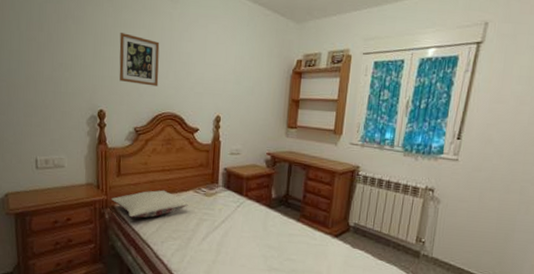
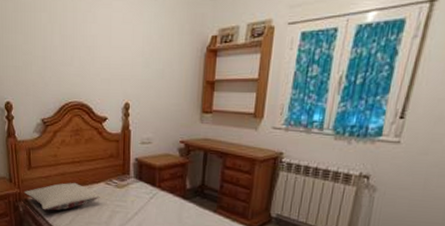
picture frame: present [119,33,160,87] -> none [21,18,64,74]

